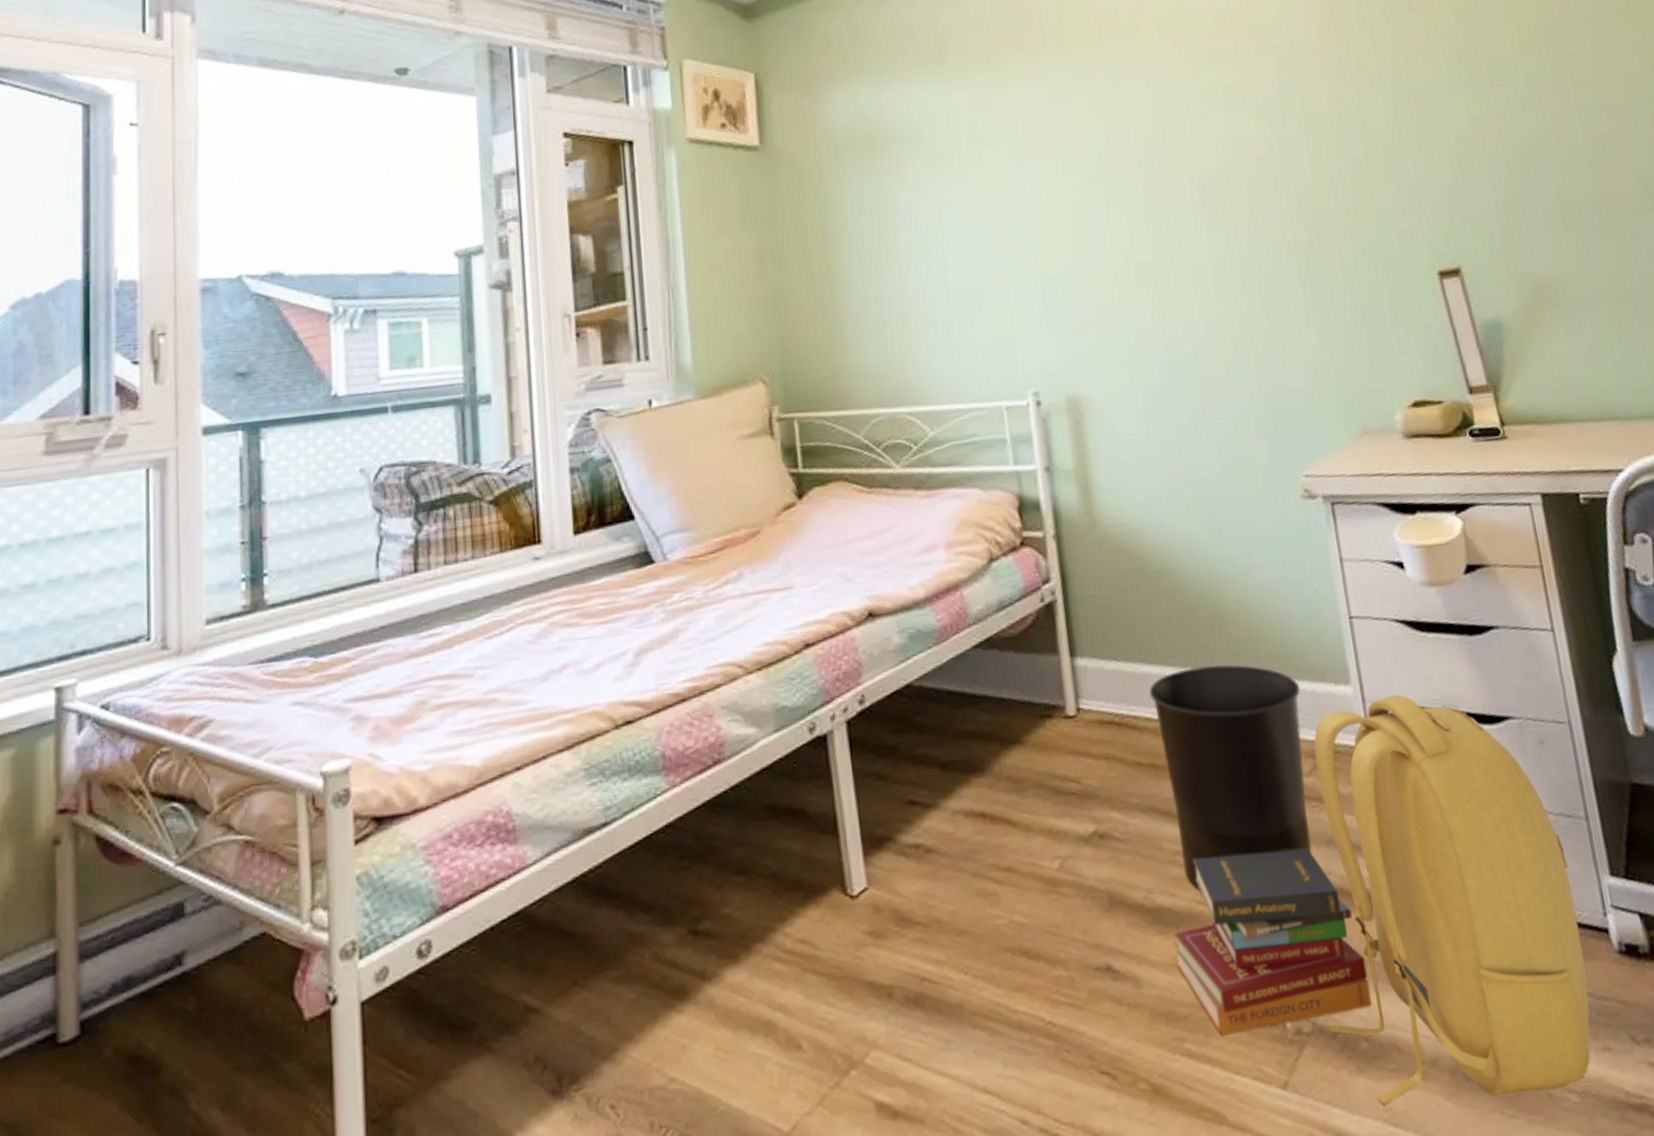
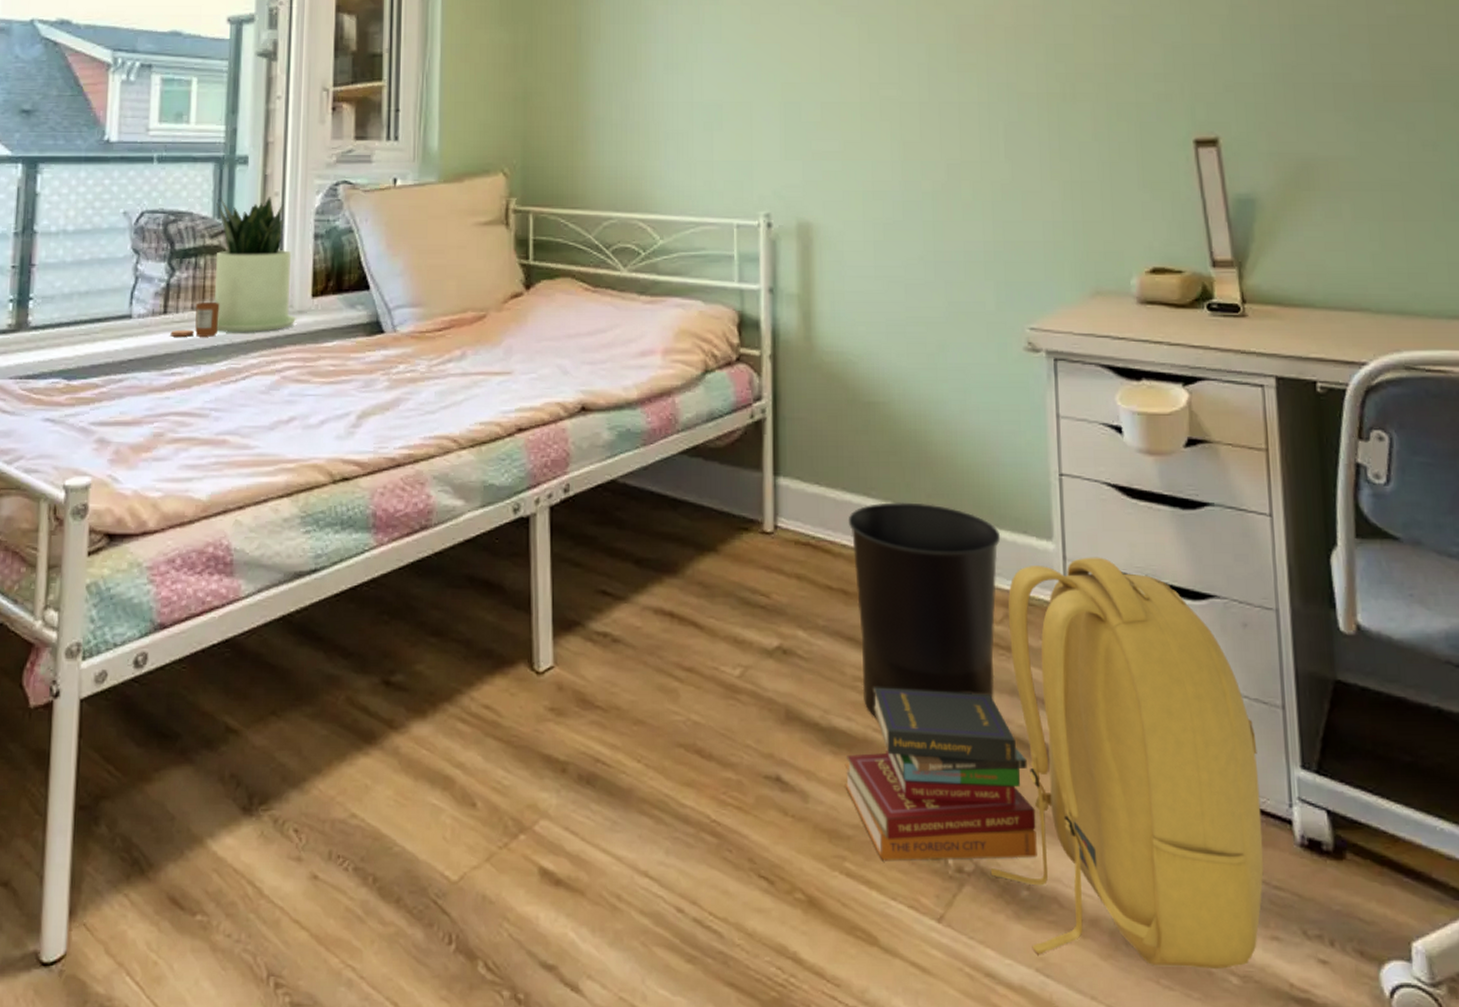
candle: none [424,553,476,596] -> present [170,301,220,337]
planter: none [461,434,560,584] -> present [214,197,297,333]

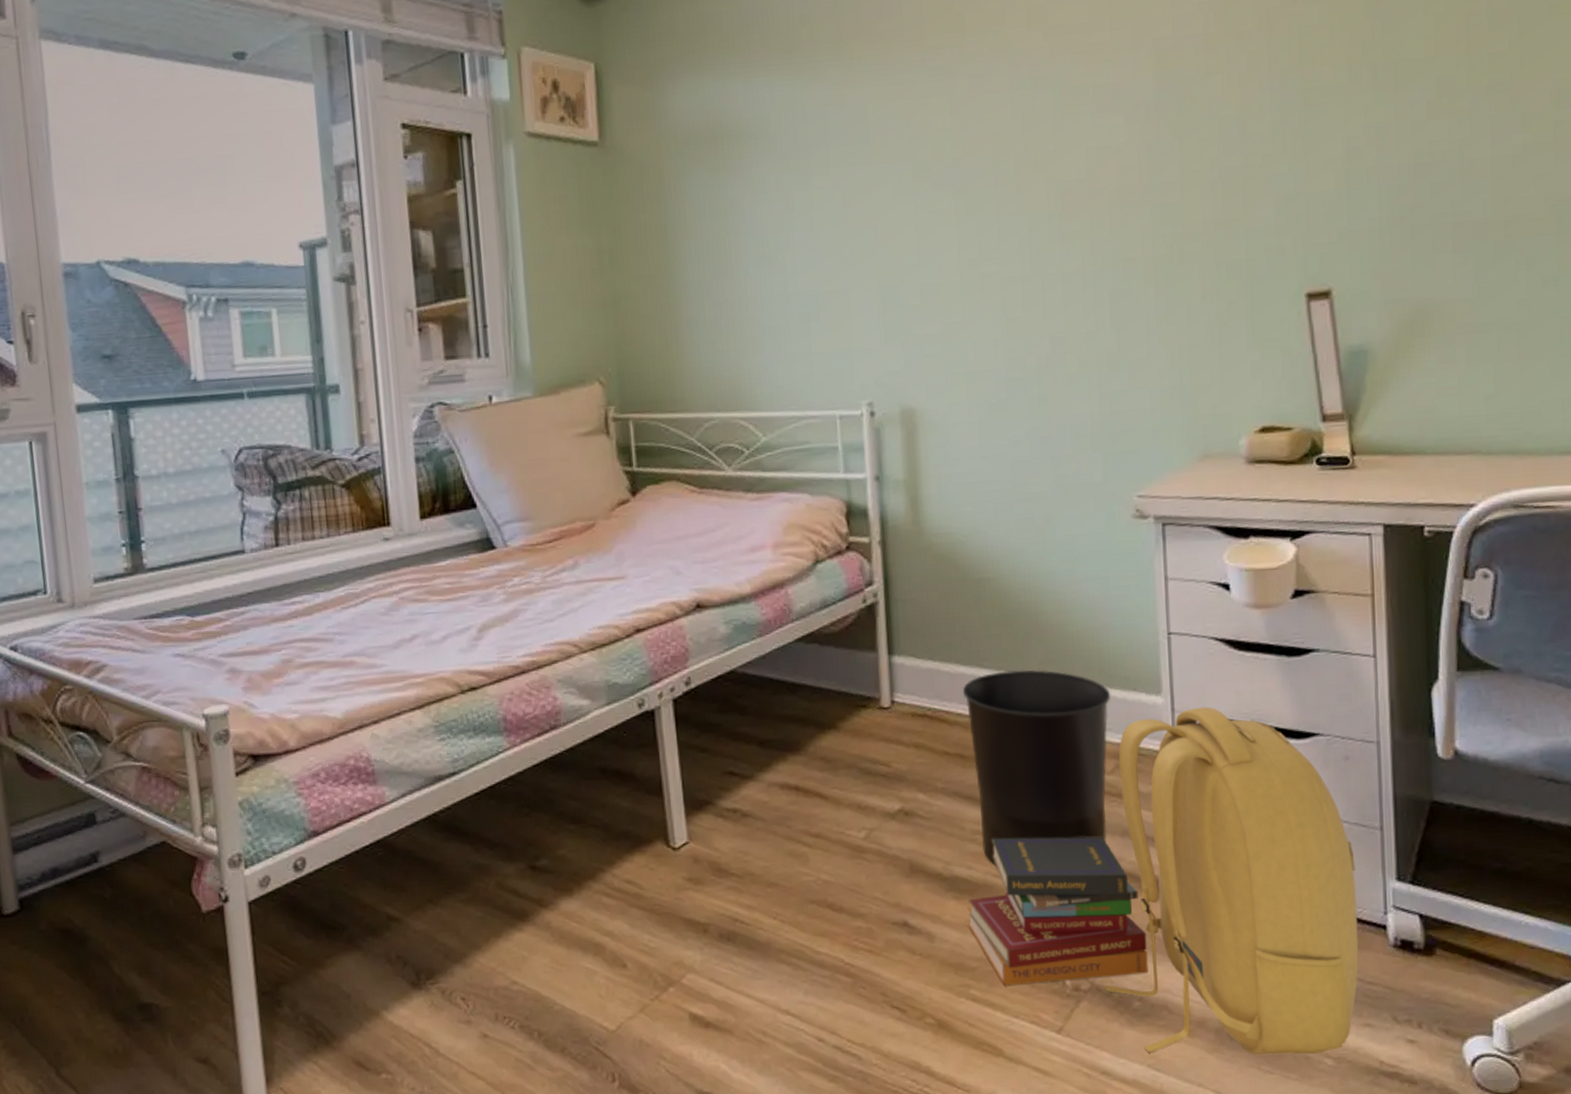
candle: present [170,301,220,337] -> none [285,531,331,568]
planter: present [214,197,297,333] -> none [313,424,408,560]

